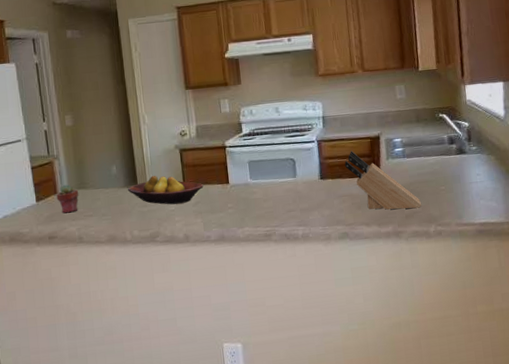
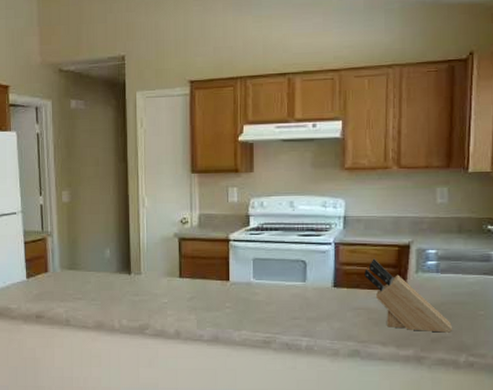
potted succulent: present [56,184,79,214] -> none [47,264,70,293]
fruit bowl: present [127,175,204,205] -> none [119,263,201,297]

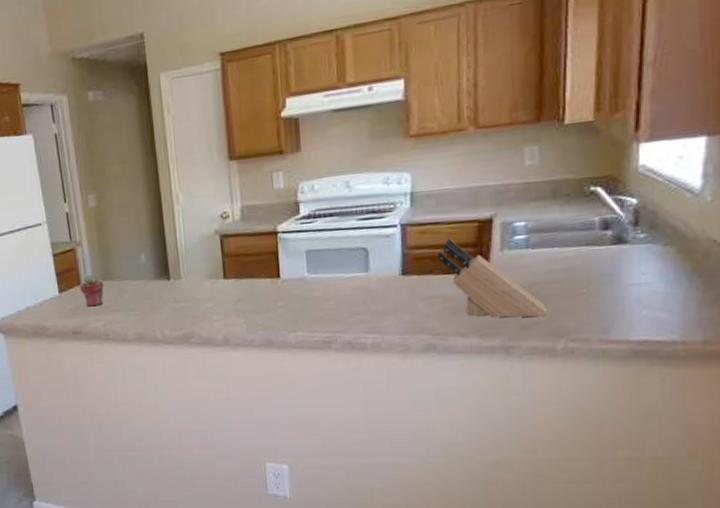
potted succulent: none [47,264,70,293] -> present [79,275,104,307]

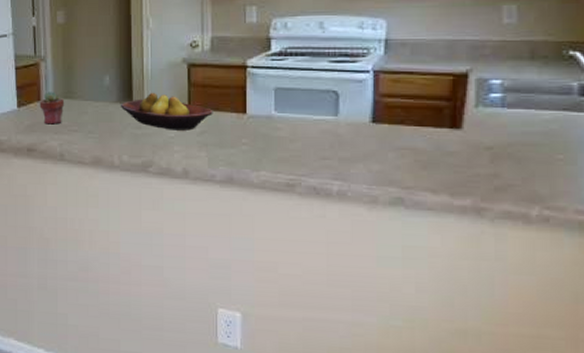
fruit bowl: none [157,265,248,301] -> present [120,92,213,131]
knife block: present [438,238,548,318] -> none [410,89,523,180]

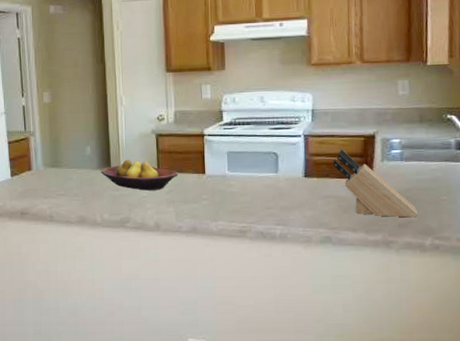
potted succulent: present [39,92,65,125] -> none [30,162,53,191]
knife block: none [410,89,523,180] -> present [333,149,419,218]

